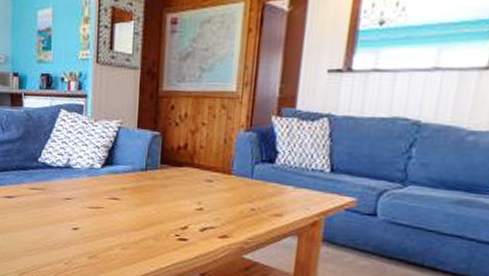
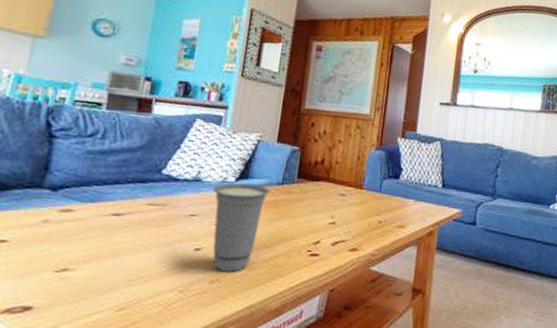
cup: none [81,169,135,251] -> present [212,183,270,272]

